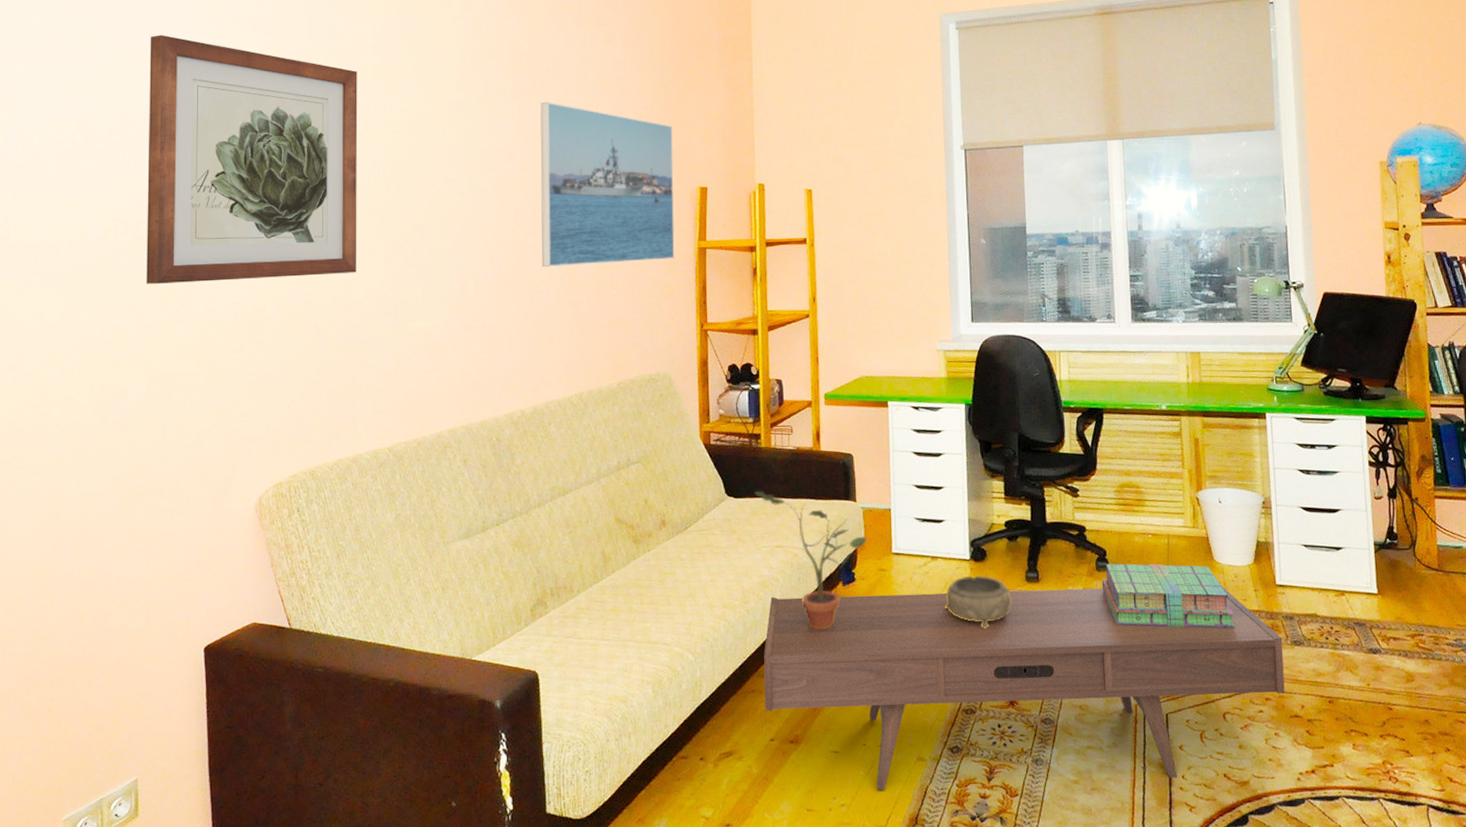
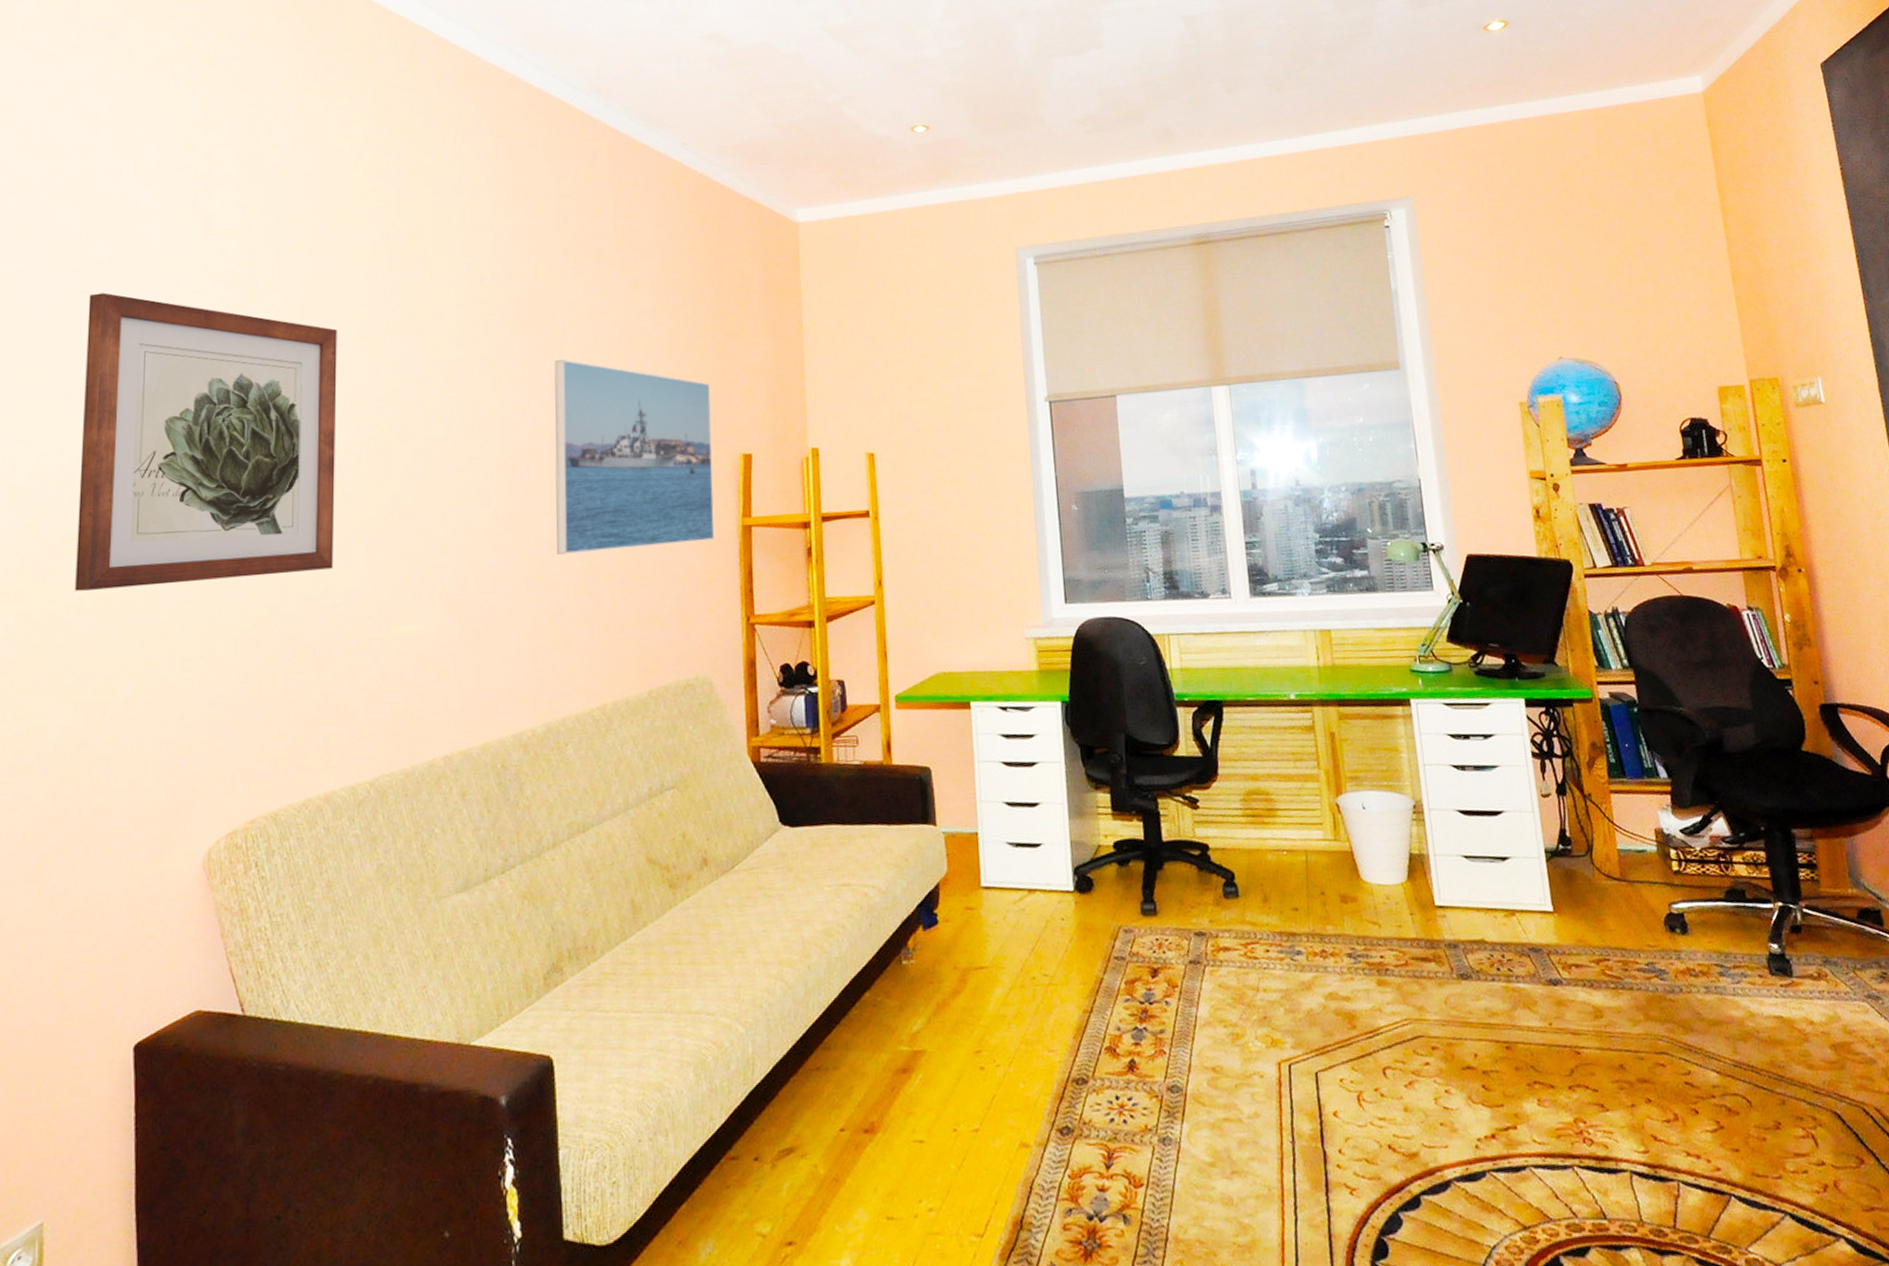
potted plant: present [754,491,867,628] -> none [814,817,951,986]
coffee table: present [764,586,1285,790] -> none [830,910,1454,1188]
decorative bowl: present [945,576,1011,628] -> none [1046,910,1125,976]
stack of books: present [1101,563,1235,628] -> none [1230,886,1390,964]

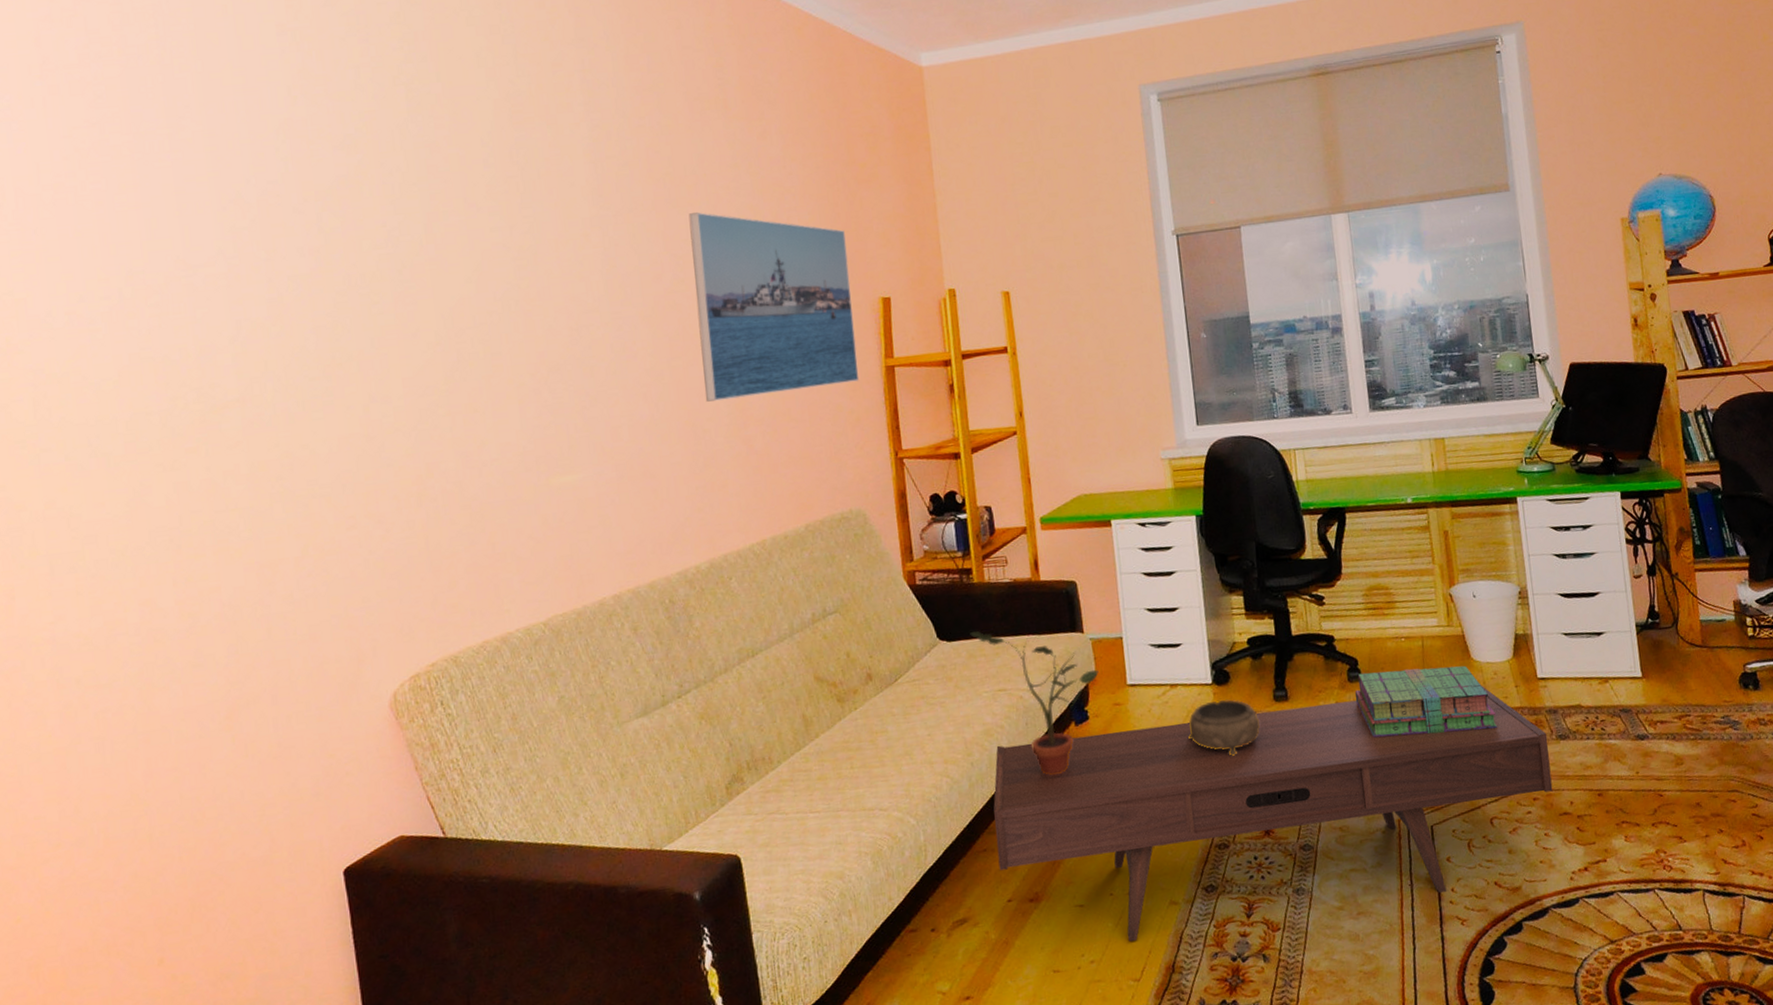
wall art: present [75,292,337,591] -> none [205,162,486,459]
potted plant: none [814,817,951,986] -> present [970,631,1099,775]
coffee table: none [830,910,1454,1188] -> present [993,685,1553,942]
decorative bowl: none [1046,910,1125,976] -> present [1188,699,1260,756]
stack of books: none [1230,886,1390,964] -> present [1354,665,1497,738]

